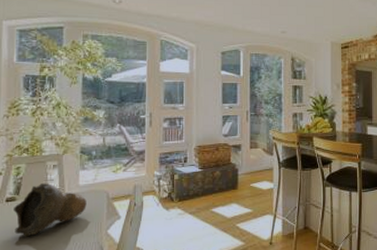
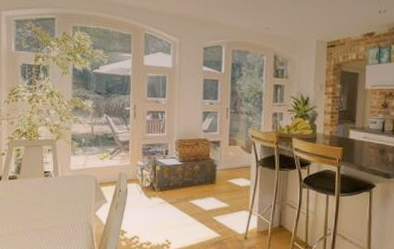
decorative bowl: present [14,183,87,237] -> none [16,165,77,212]

